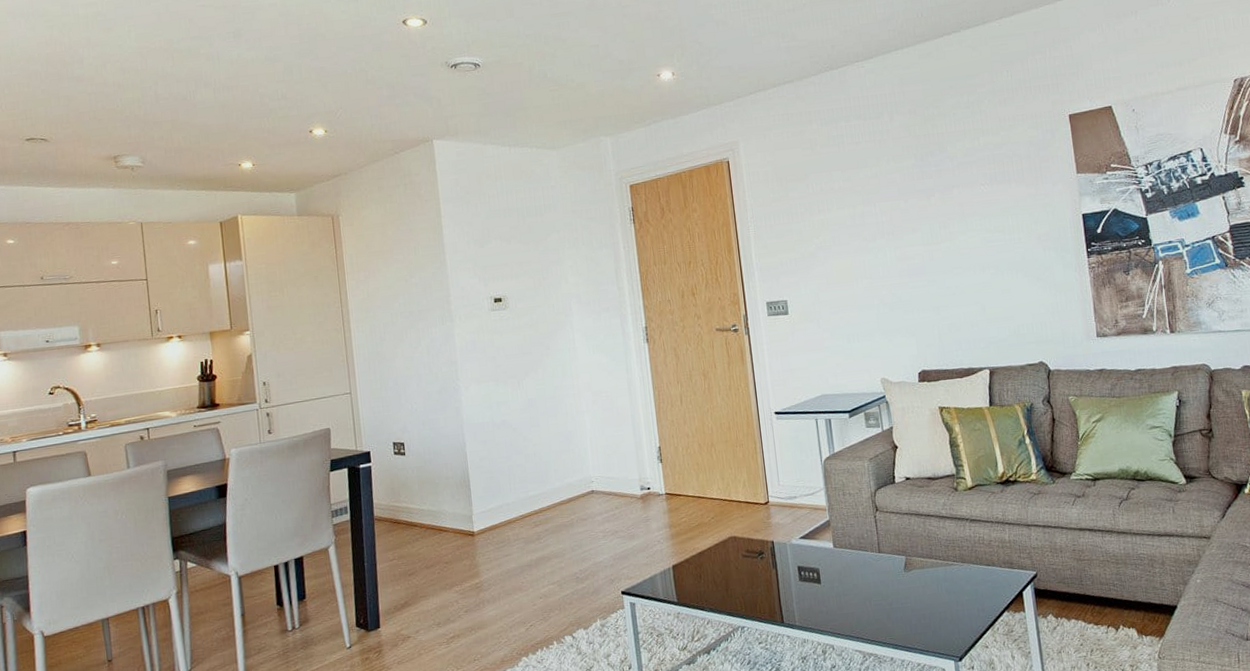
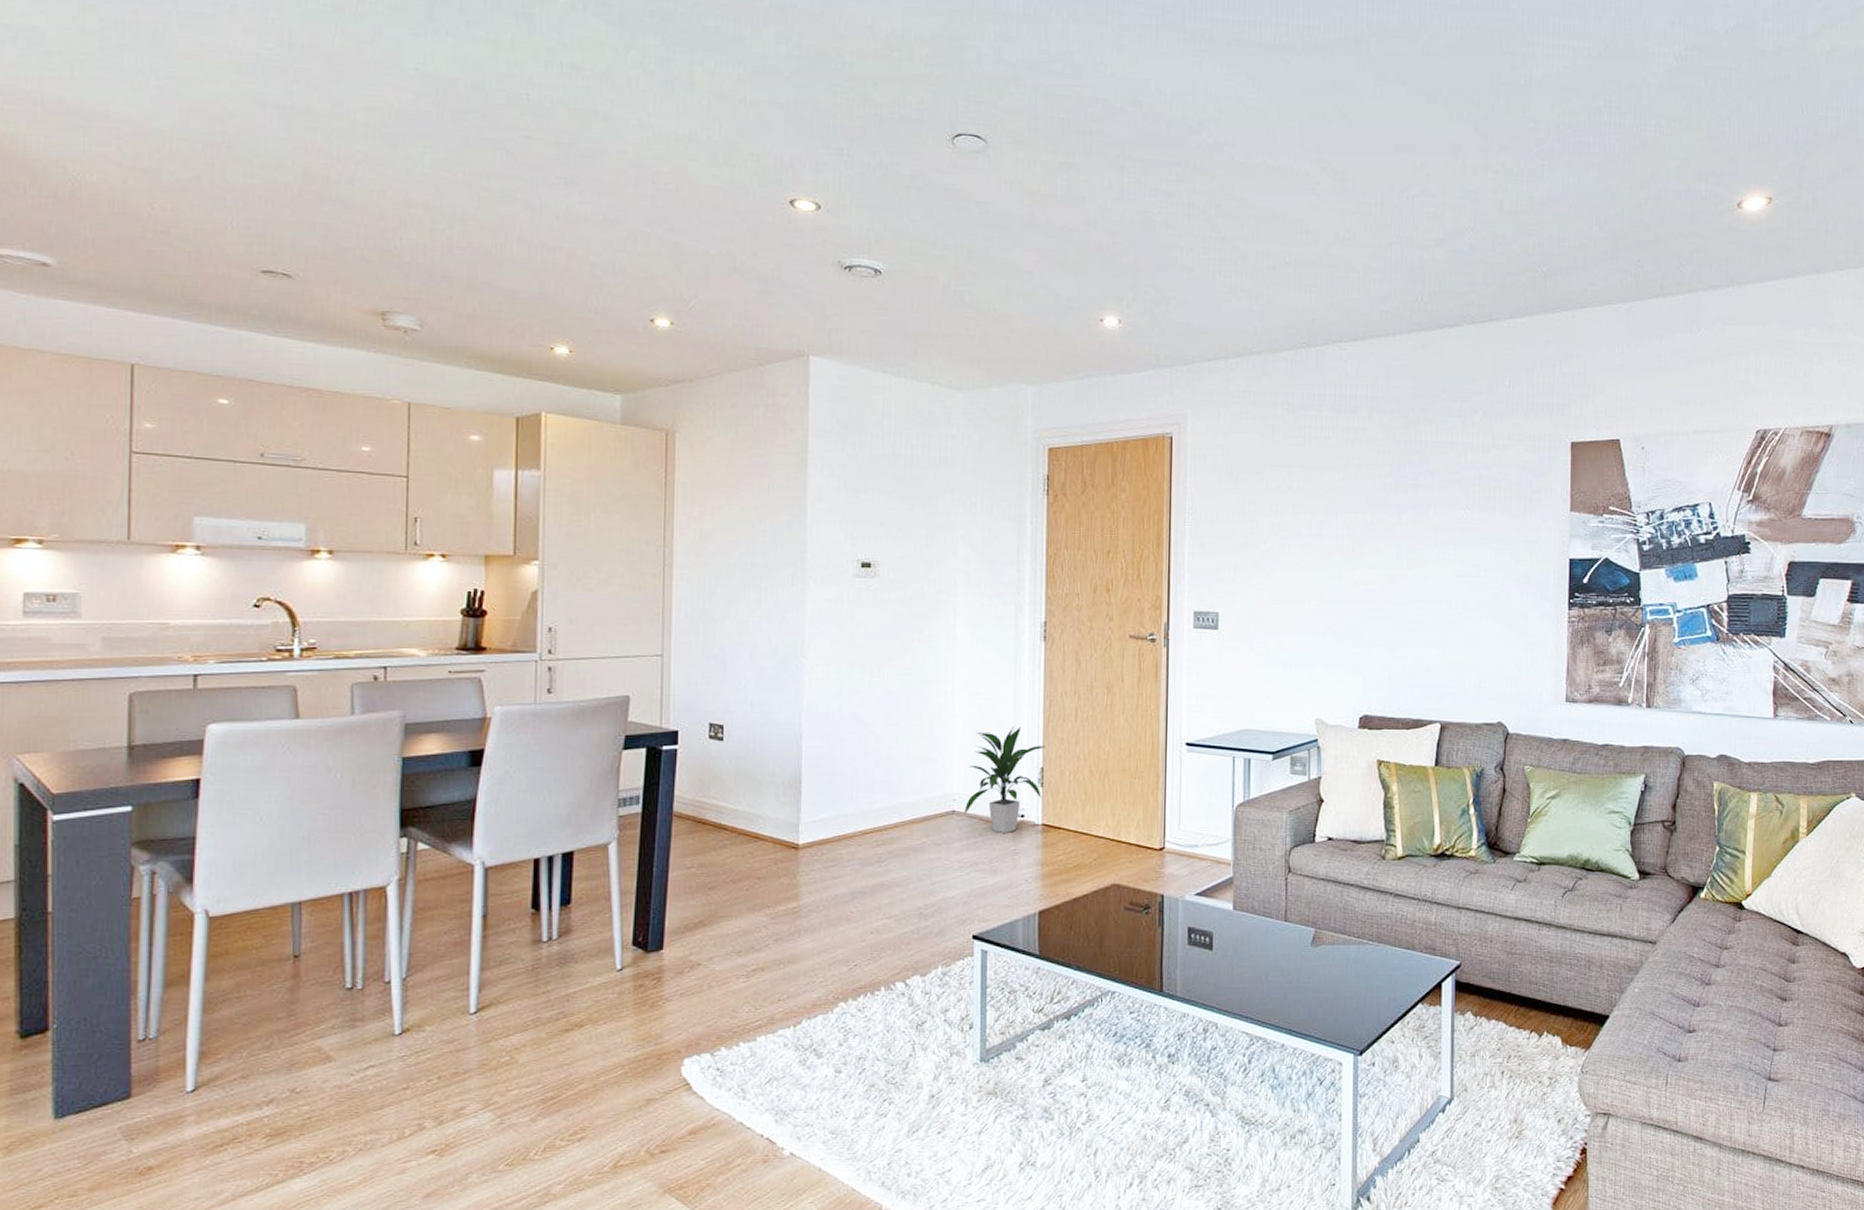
indoor plant: none [600,415,662,505] -> present [964,726,1045,834]

